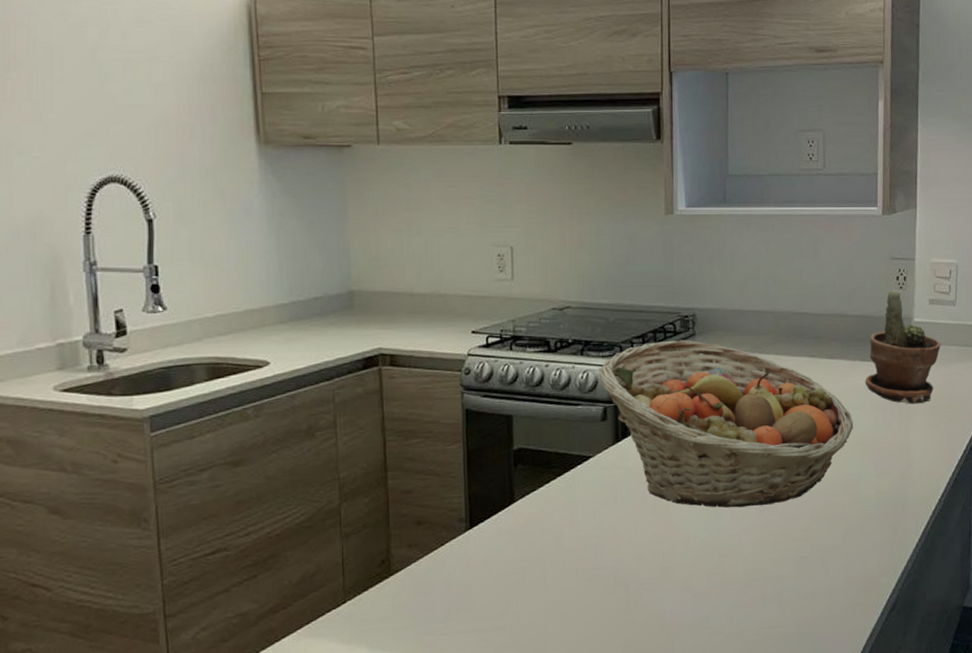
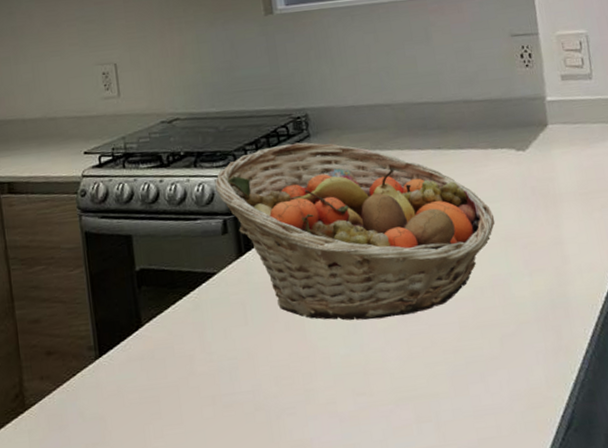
potted plant: present [865,289,941,404] -> none [500,68,582,192]

